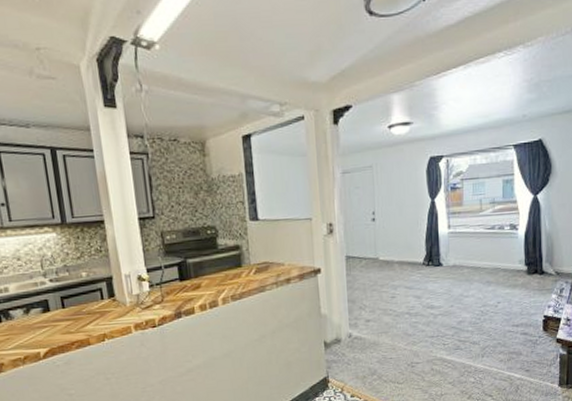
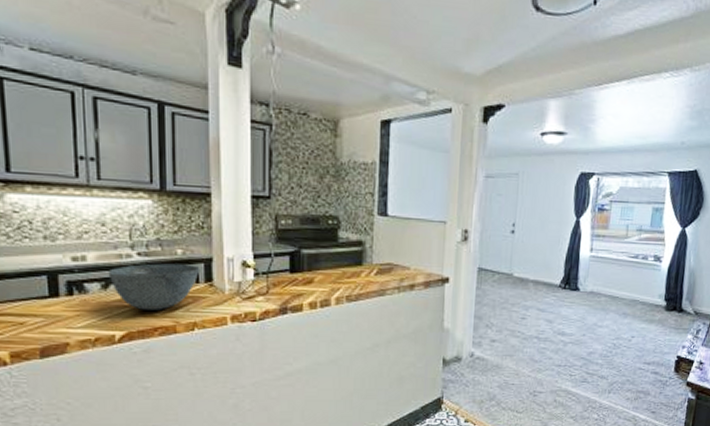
bowl: none [27,284,104,328] -> present [108,263,201,310]

